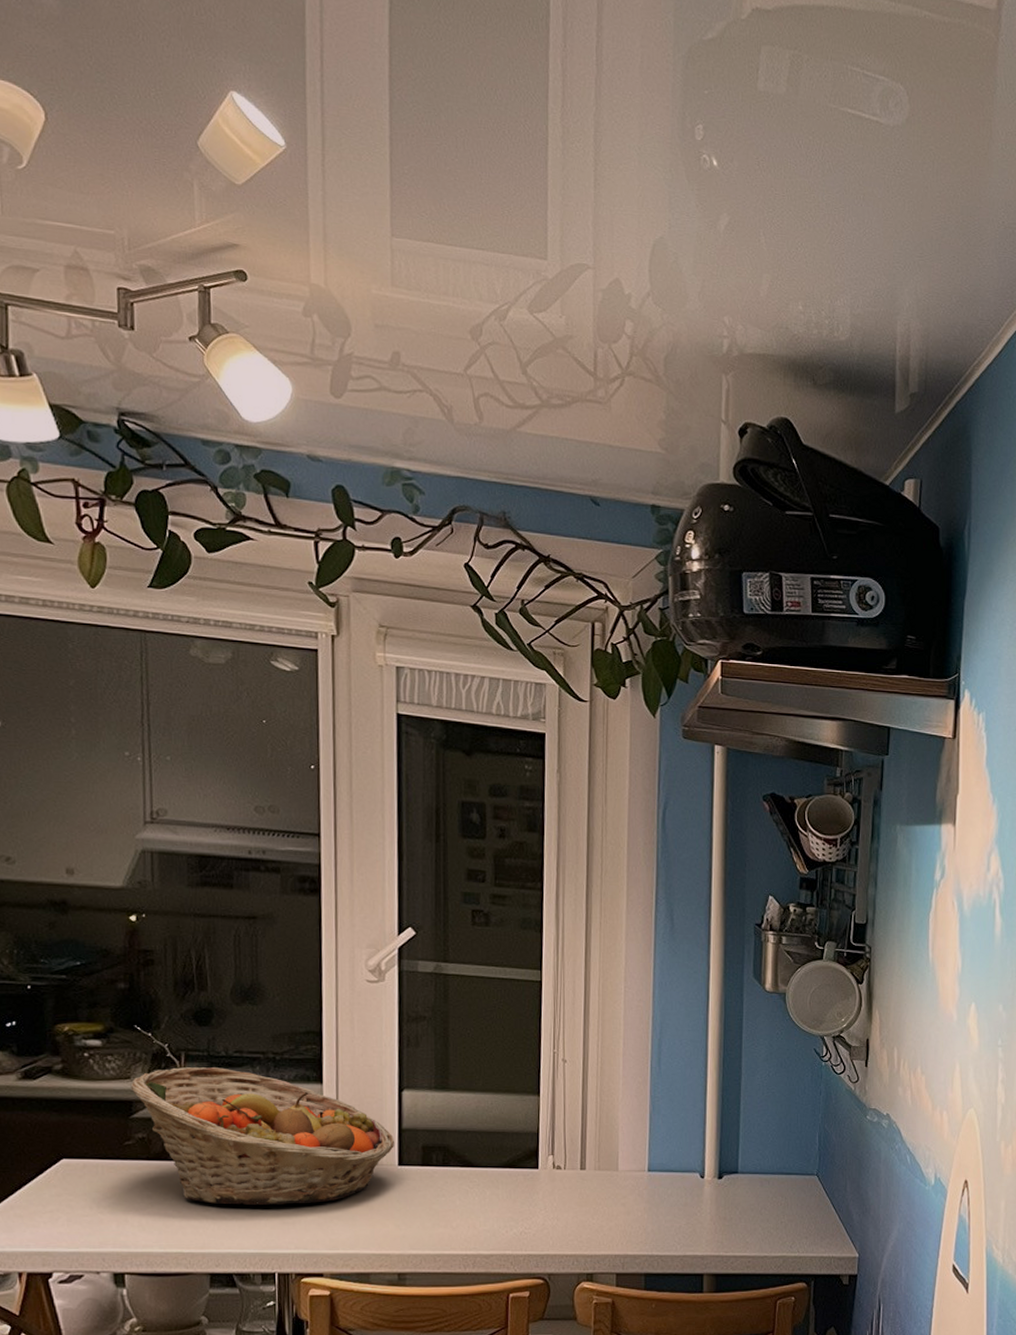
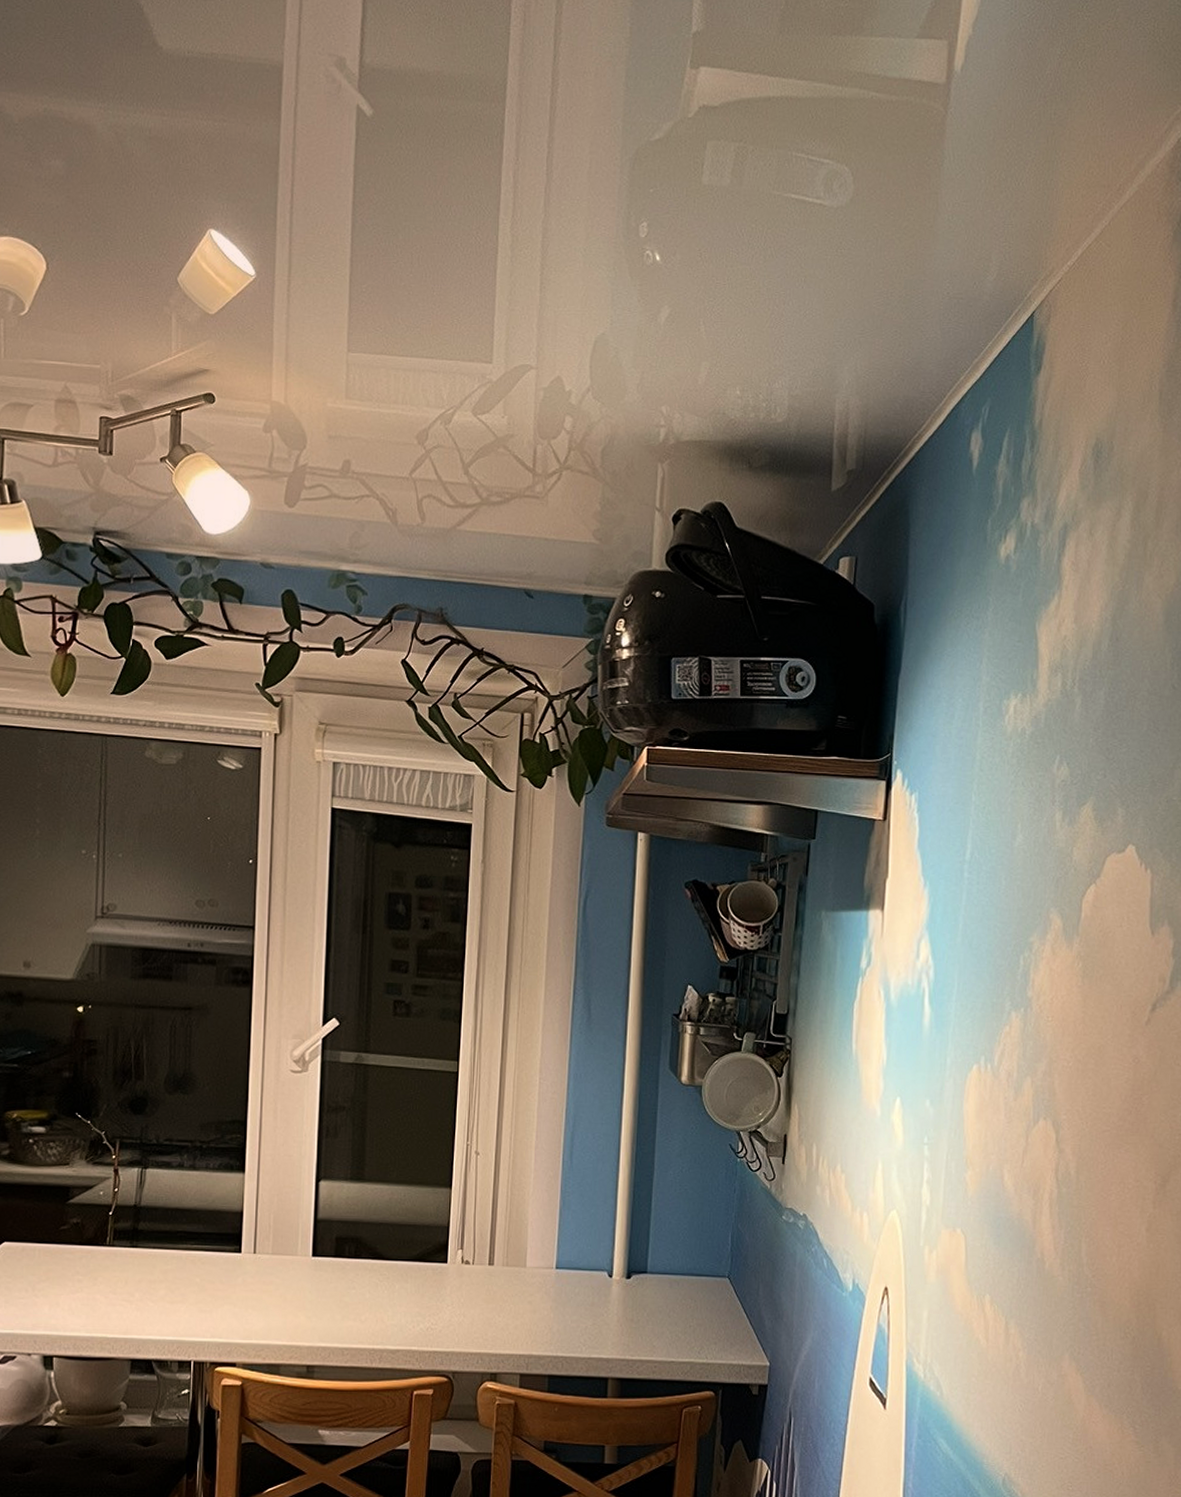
fruit basket: present [130,1067,395,1205] -> none [69,1154,310,1293]

